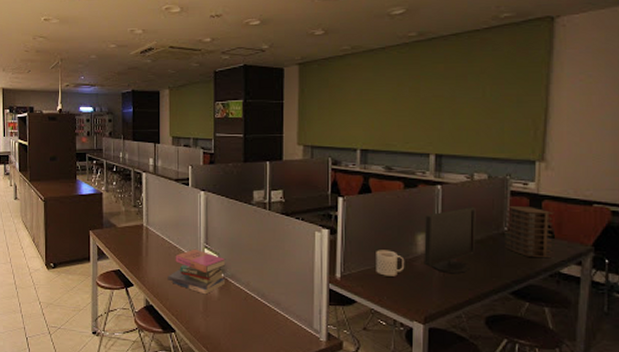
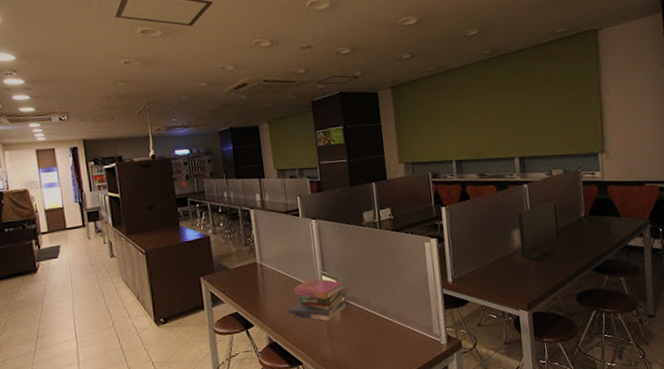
mug: present [376,250,405,276] -> none [480,249,506,274]
file organizer: present [505,206,553,259] -> none [580,192,620,236]

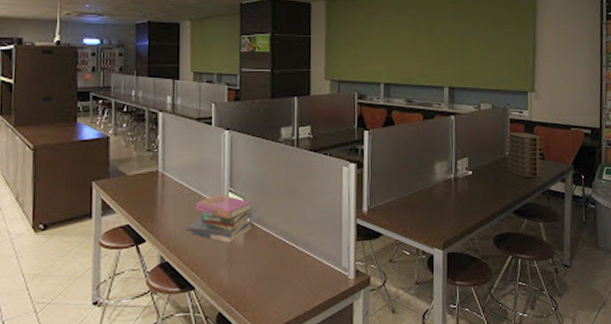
monitor: present [517,199,561,262] -> none [441,135,484,199]
file organizer: none [580,192,620,236] -> present [506,132,543,178]

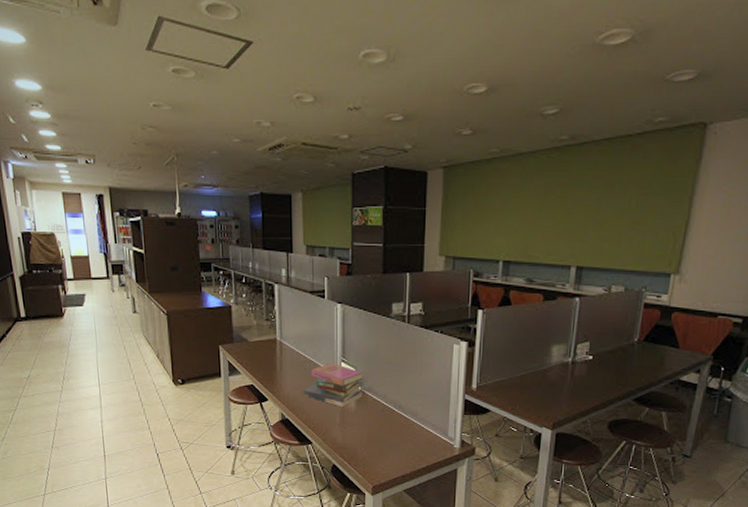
file organizer: present [506,132,543,178] -> none [633,318,681,367]

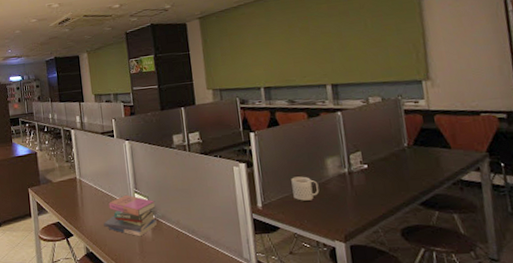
mug: none [511,361,539,386] -> present [291,176,320,201]

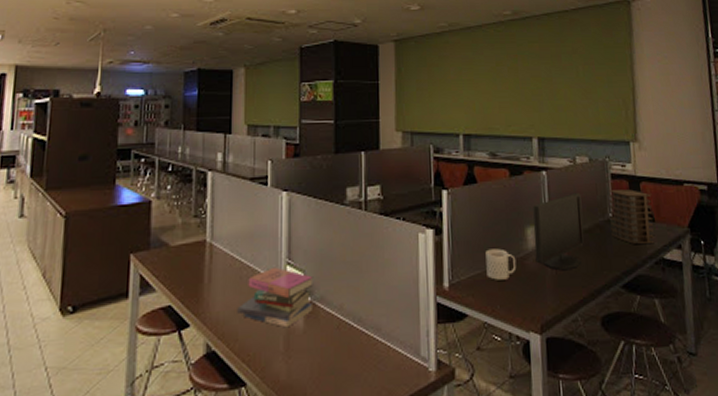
monitor: none [331,128,381,192] -> present [533,193,584,271]
file organizer: none [402,122,452,169] -> present [608,189,655,244]

